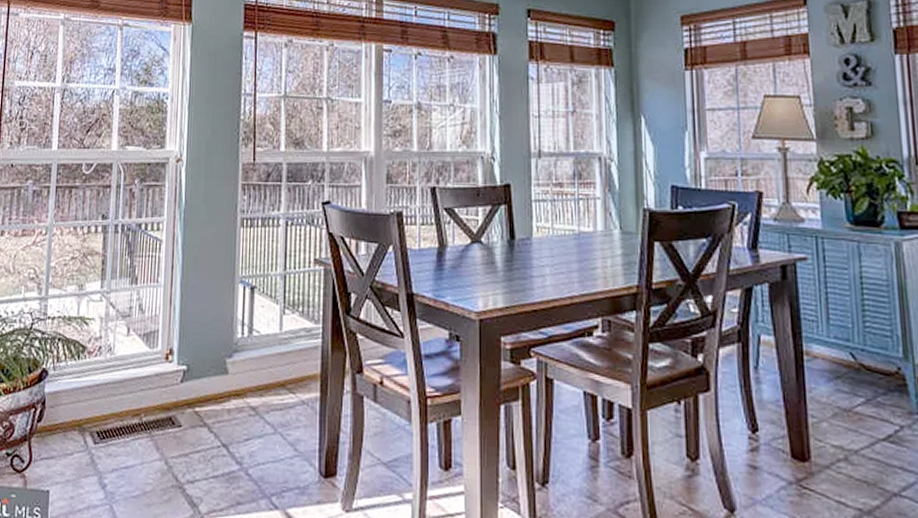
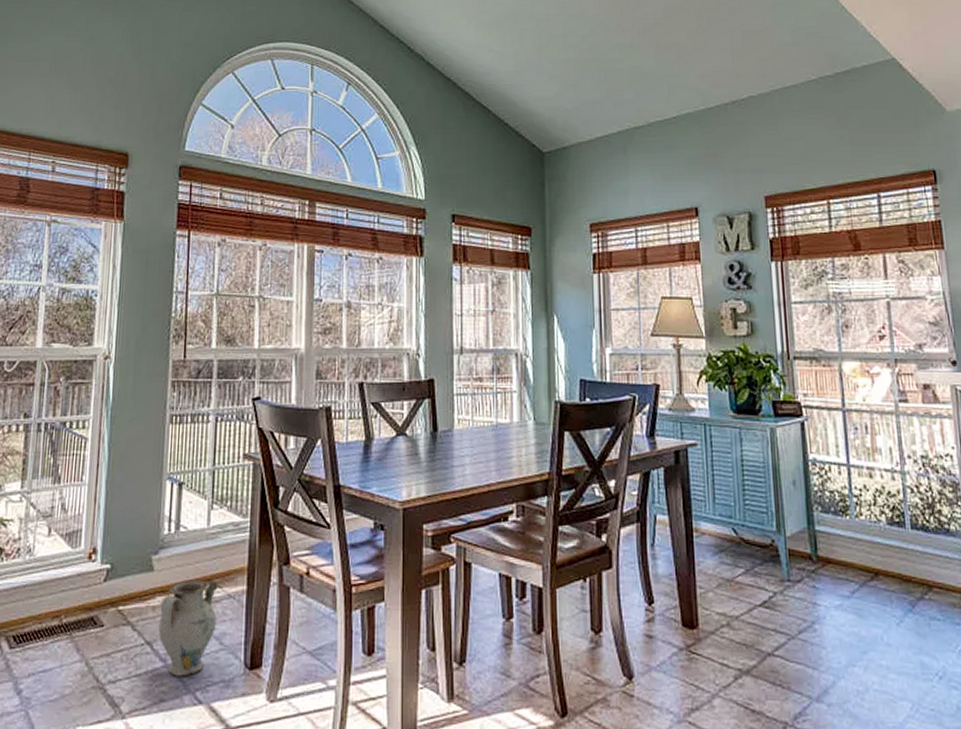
ceramic jug: none [234,384,292,481] -> present [158,580,218,677]

